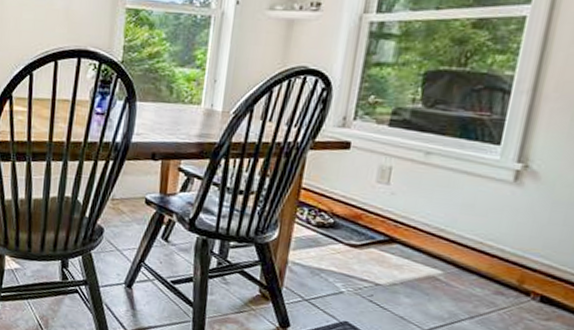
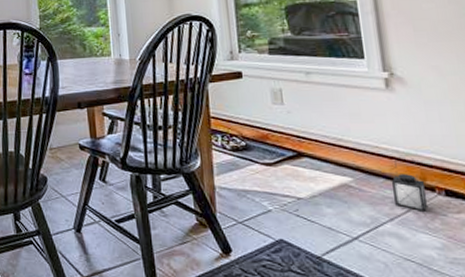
lantern: none [480,255,521,314] -> present [391,155,428,211]

